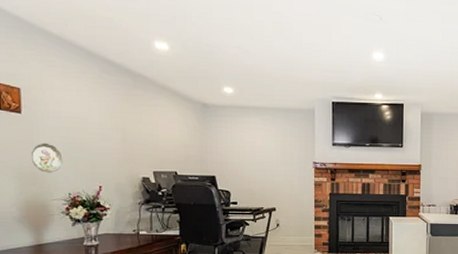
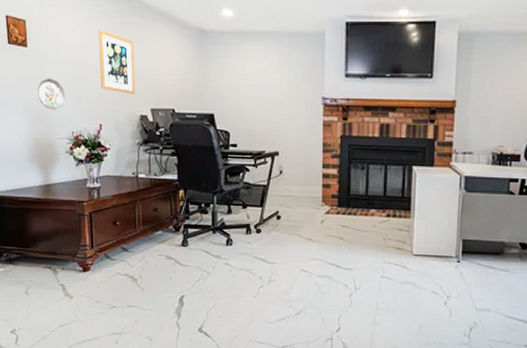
wall art: none [100,100,138,158] -> present [98,30,136,94]

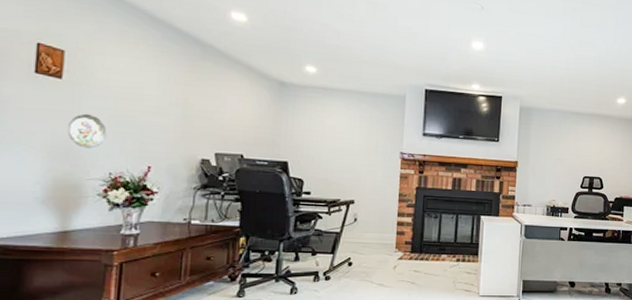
wall art: present [98,30,136,94] -> none [156,70,202,137]

